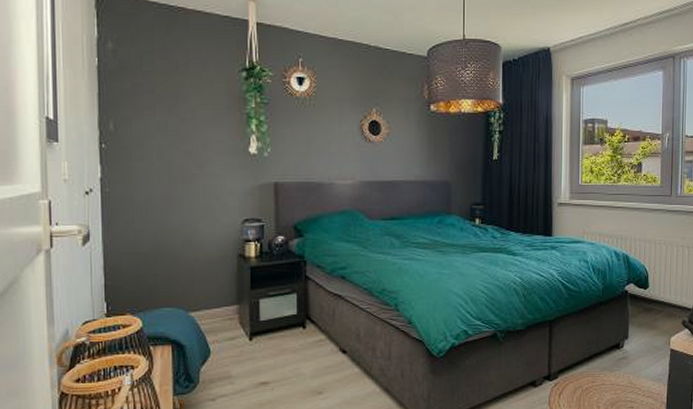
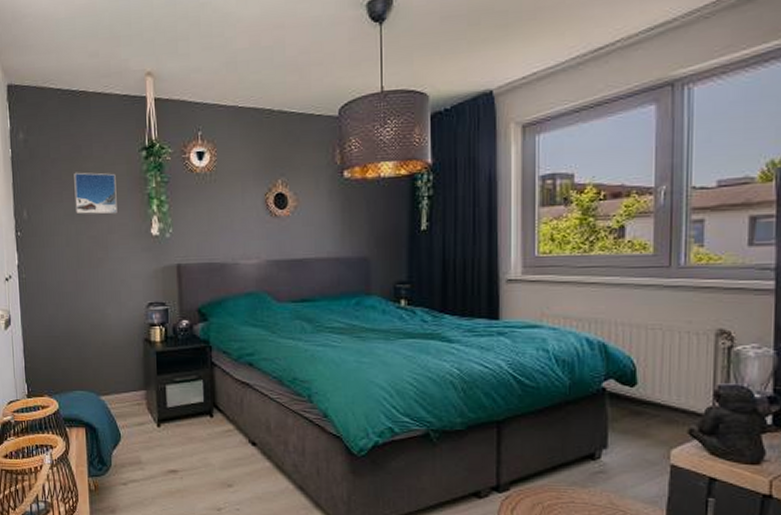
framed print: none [168,87,214,131] -> present [74,172,117,214]

